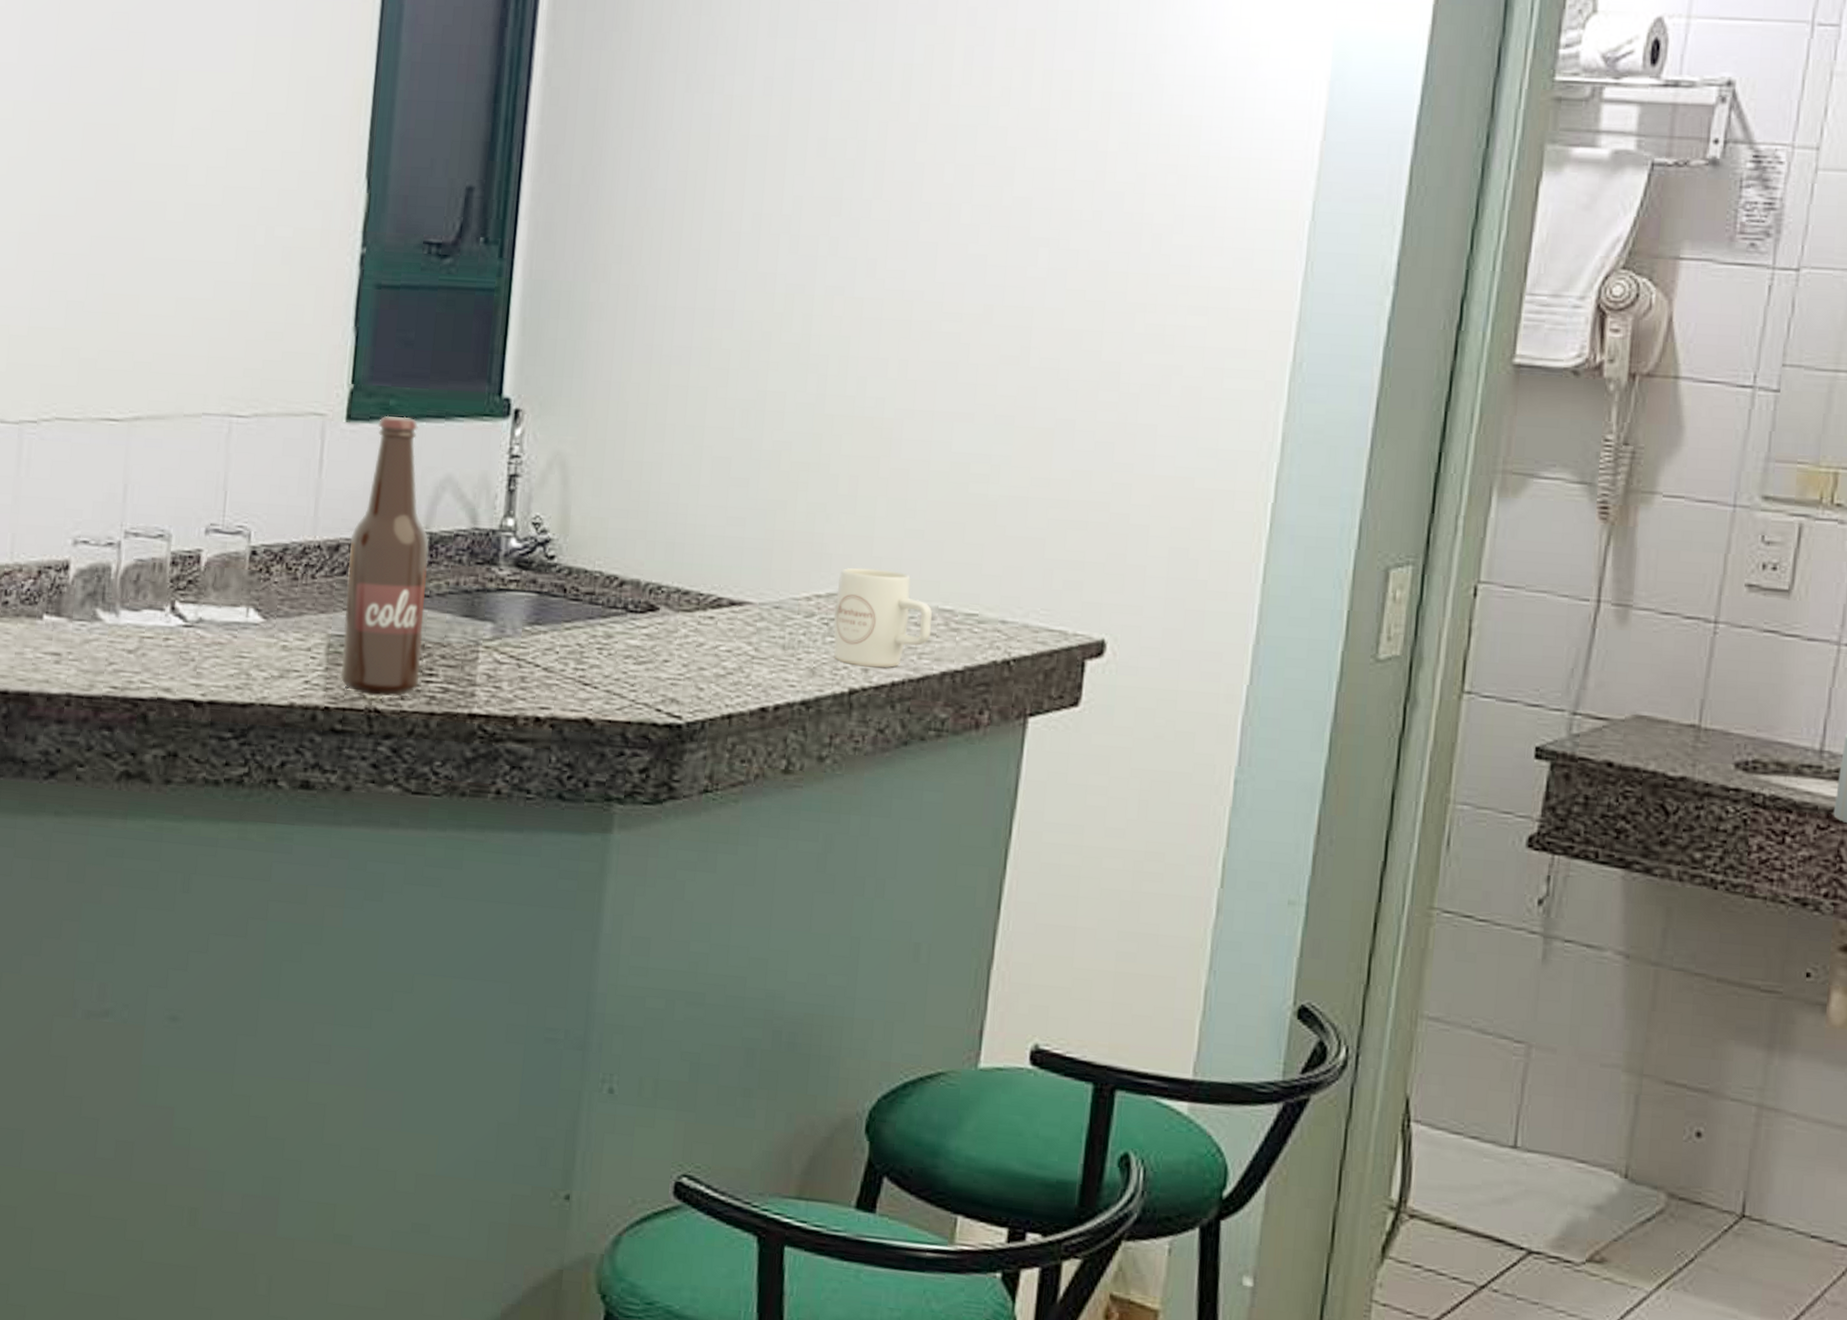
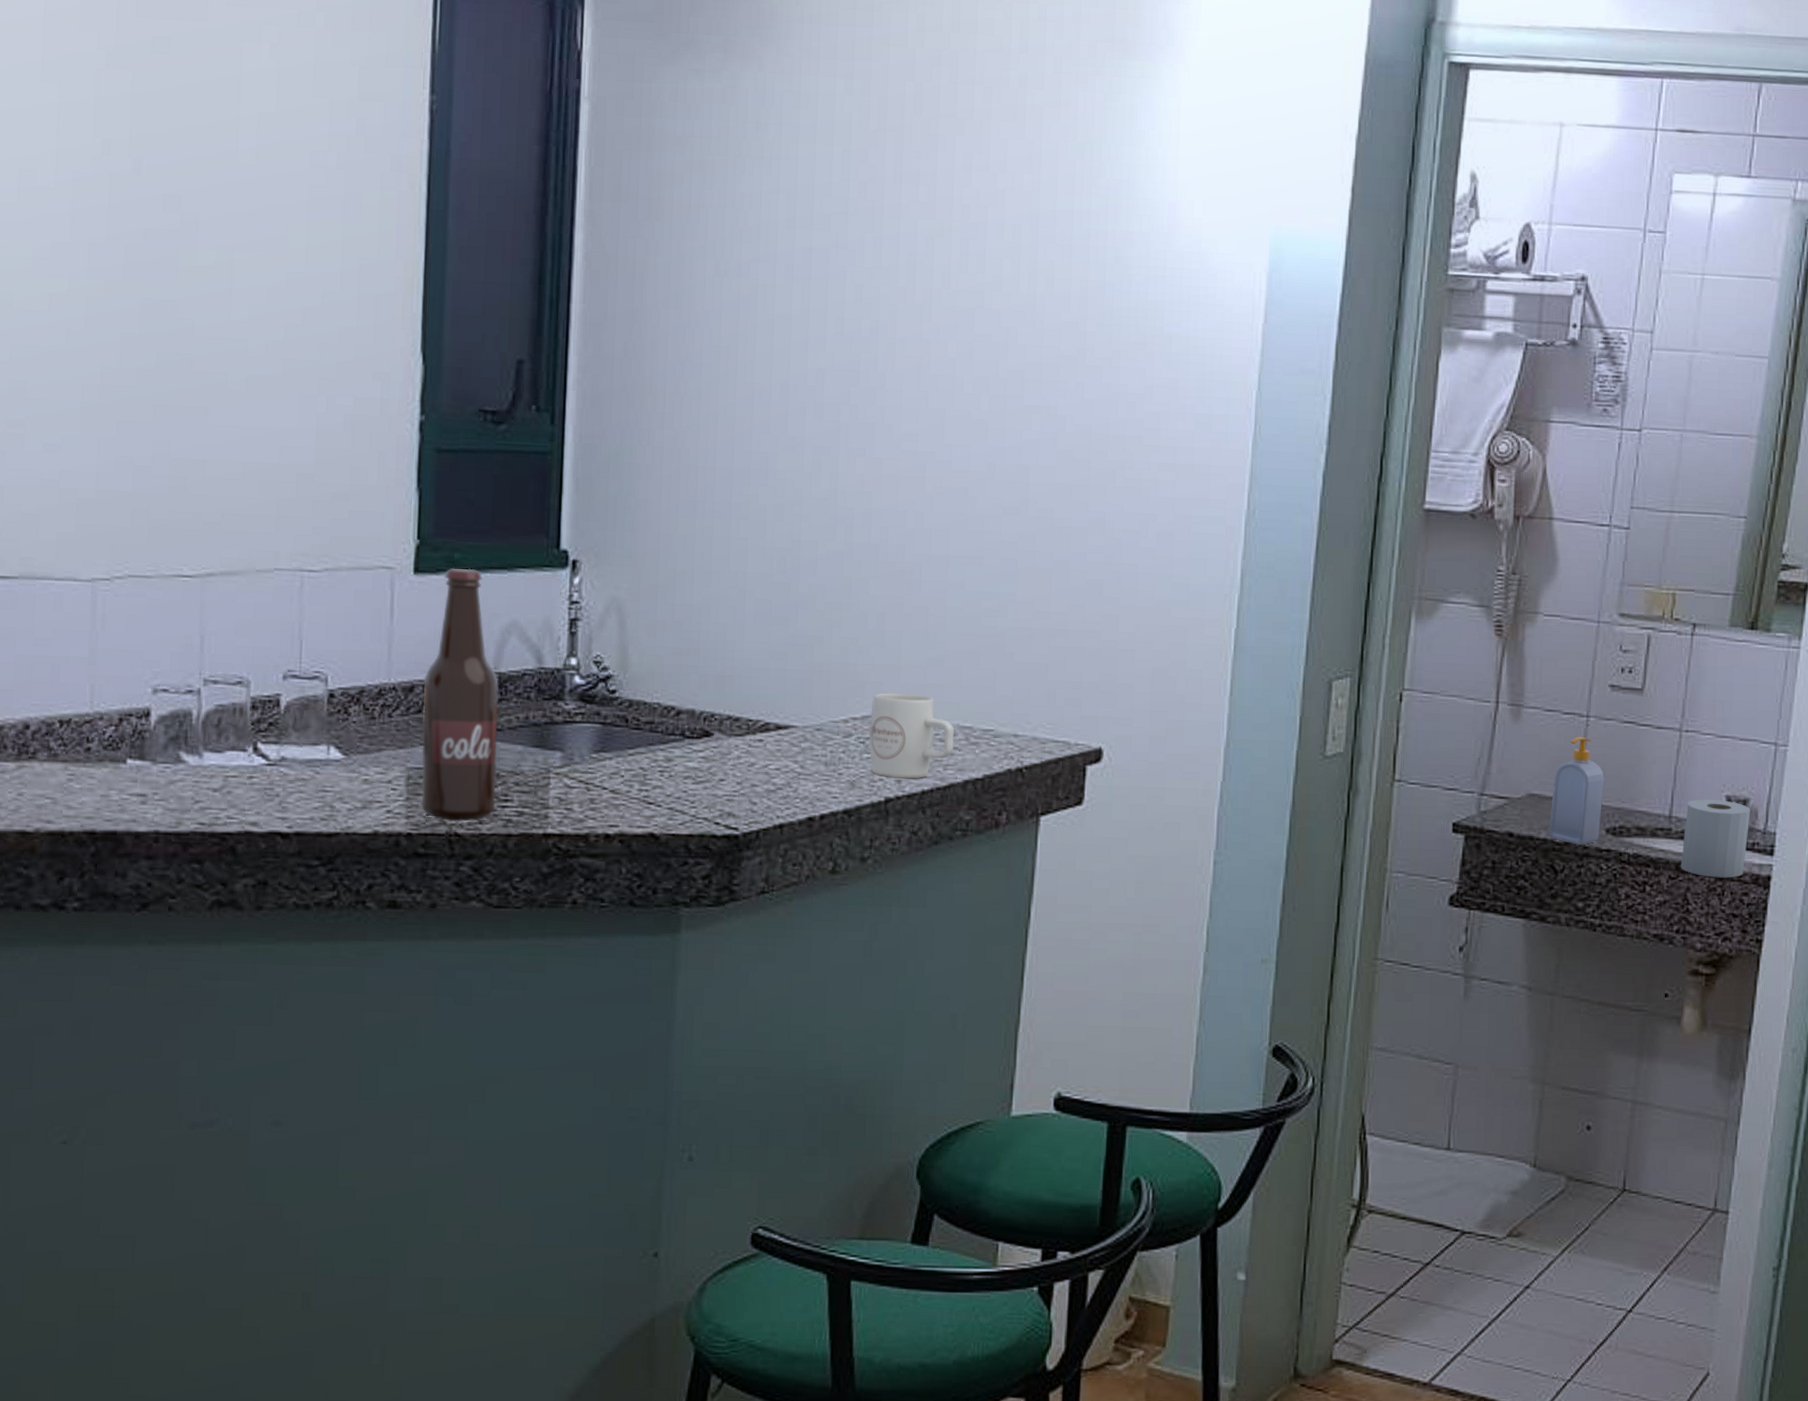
soap bottle: none [1660,646,1735,782] -> present [1549,736,1604,845]

